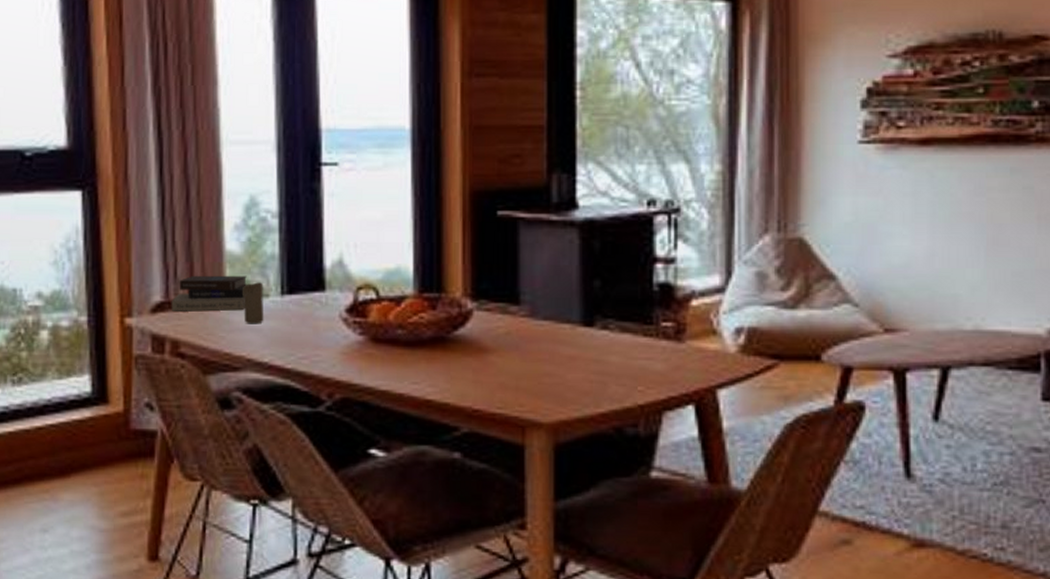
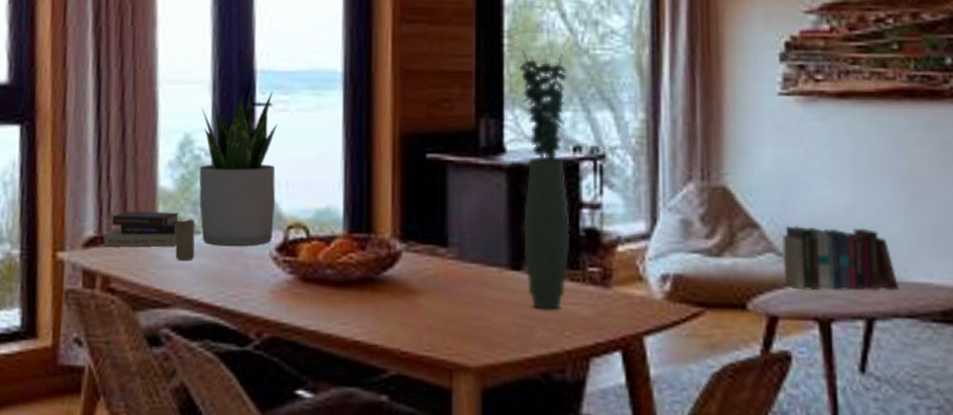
planter: none [265,151,344,309] -> present [199,91,277,247]
vase: none [591,103,644,366] -> present [518,50,570,310]
books: none [859,276,975,342] -> present [782,225,899,292]

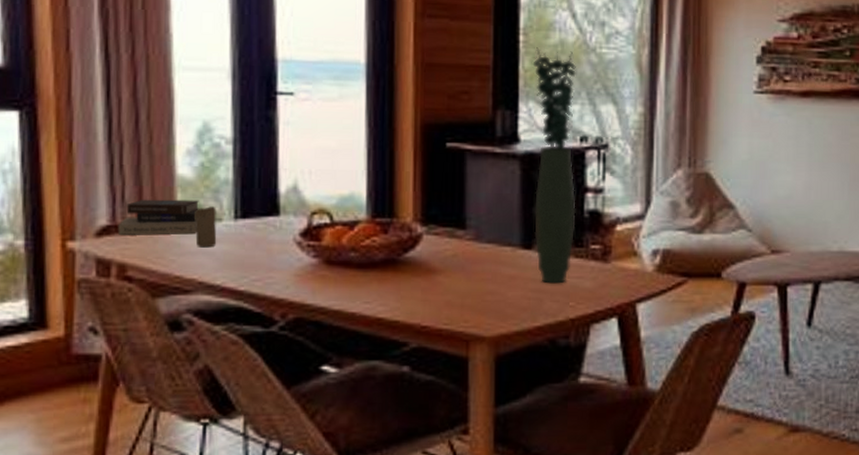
planter: present [199,91,277,247] -> none [219,80,300,233]
books: present [782,225,899,292] -> none [752,206,840,262]

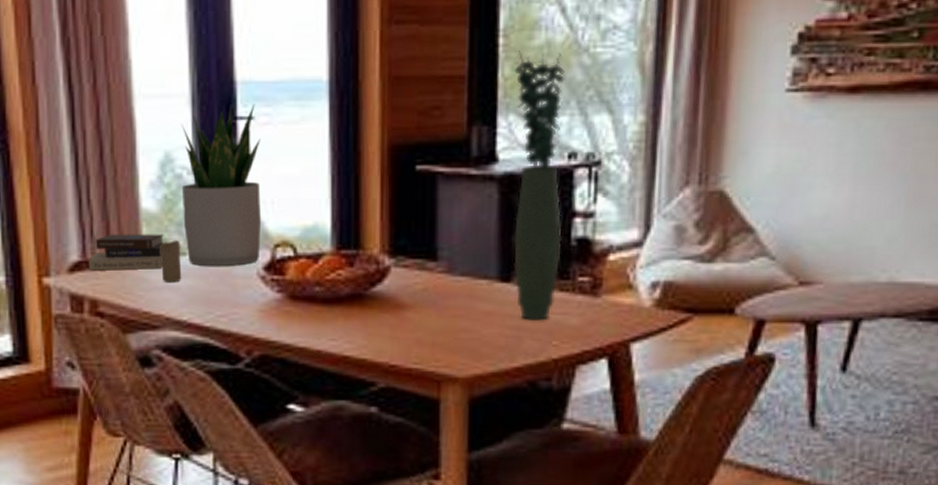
planter: none [219,80,300,233] -> present [181,104,261,267]

